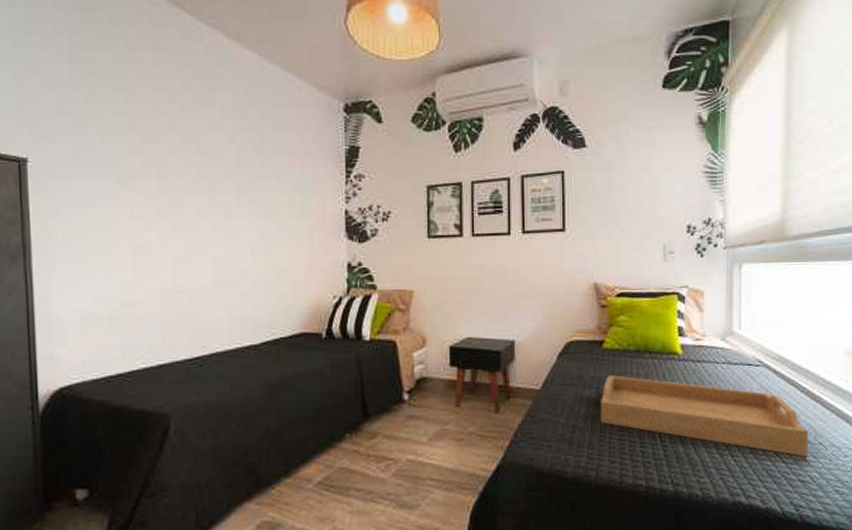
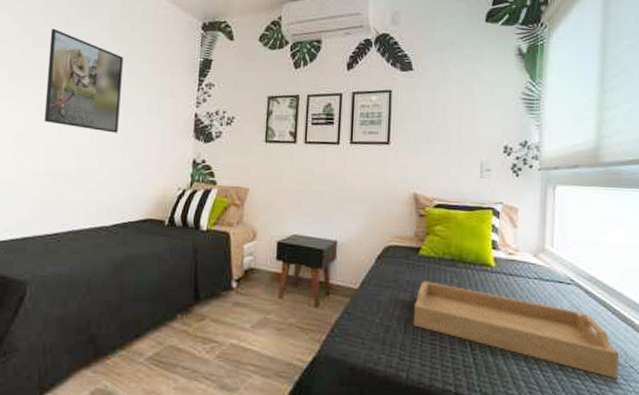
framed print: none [162,119,257,239] -> present [43,28,123,133]

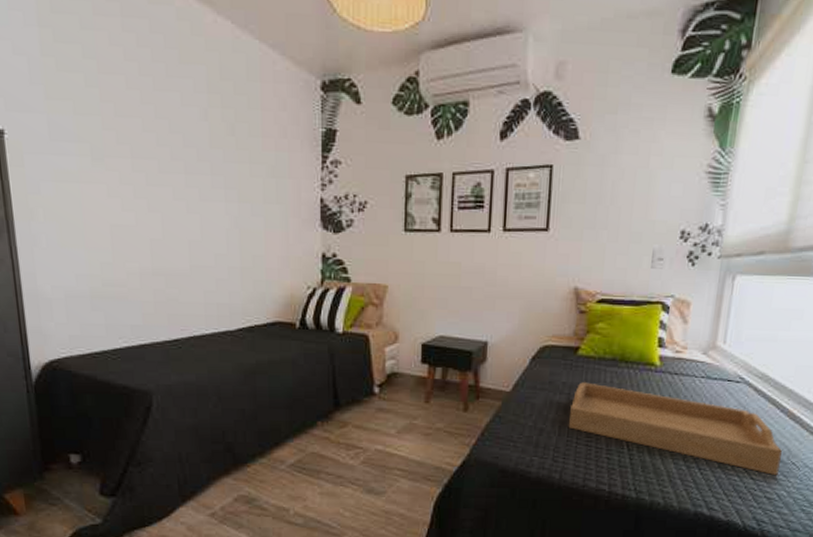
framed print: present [43,28,123,133] -> none [135,92,232,224]

